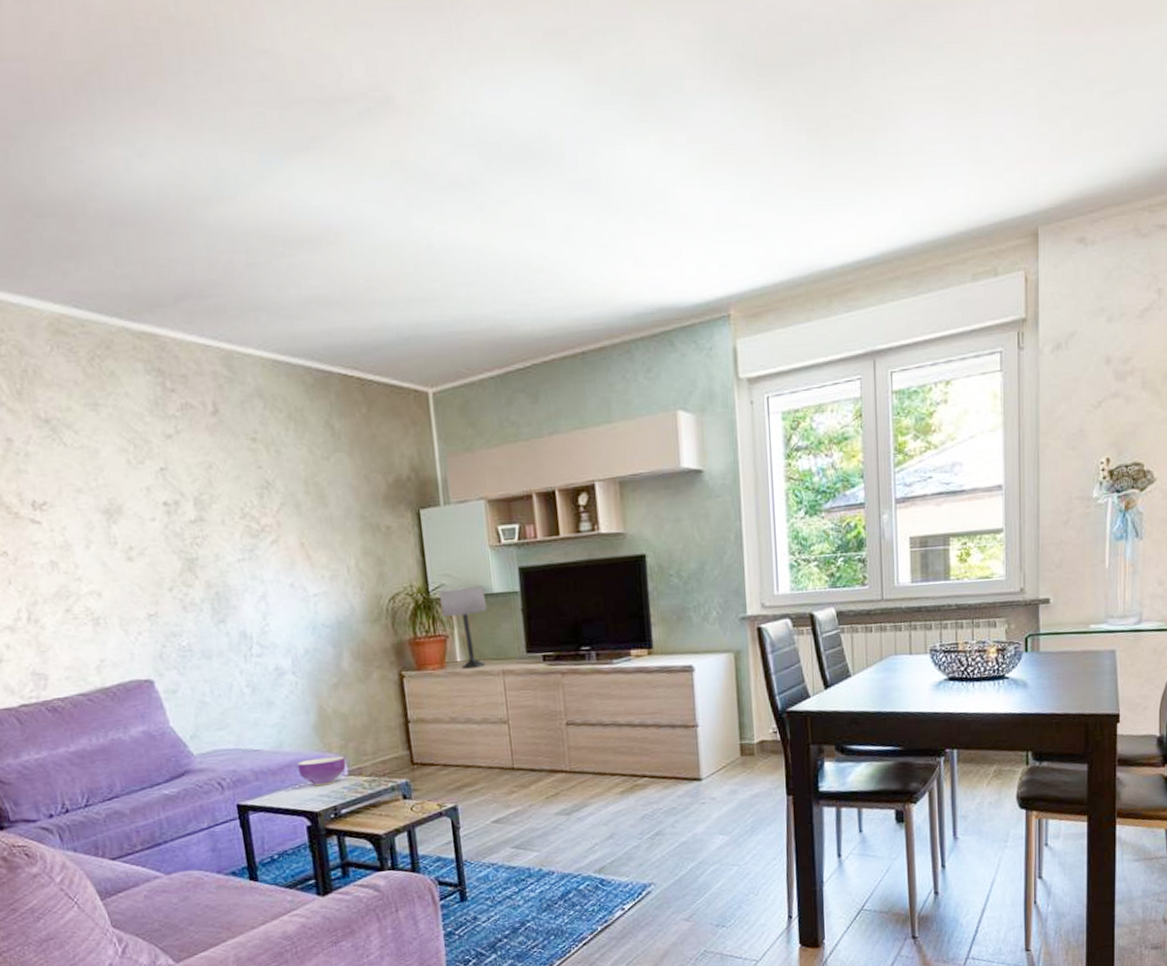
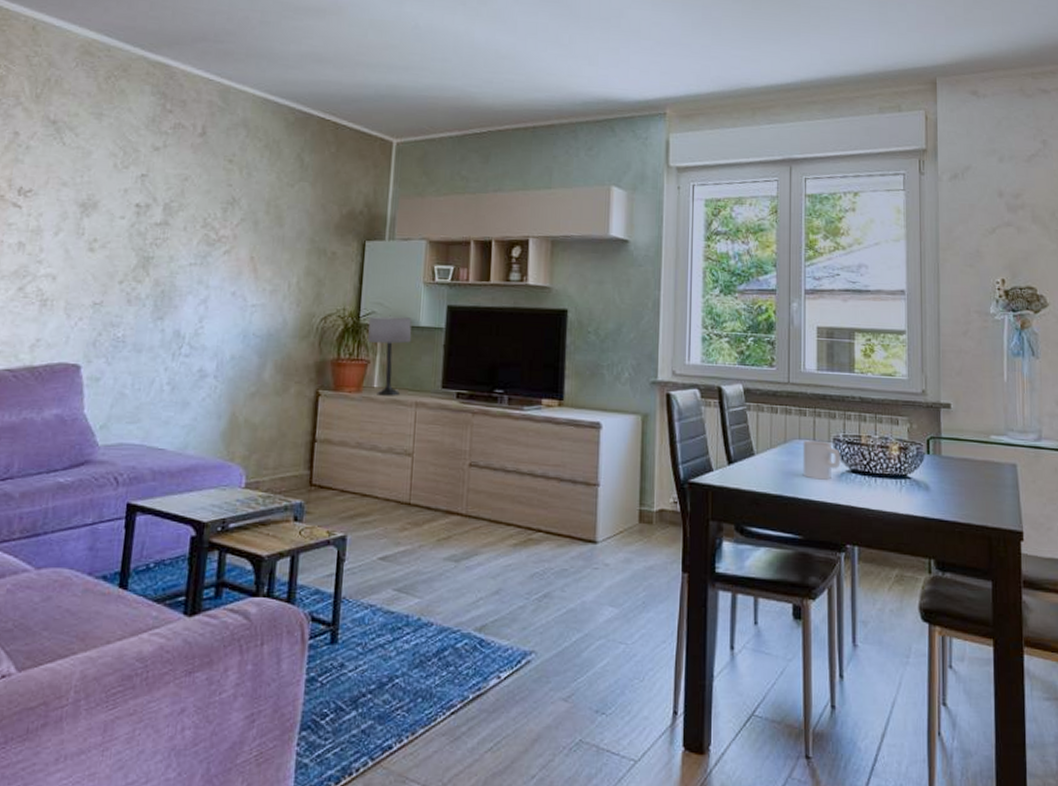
bowl: present [297,756,346,787] -> none [196,465,246,496]
cup: none [899,653,938,692] -> present [802,440,841,480]

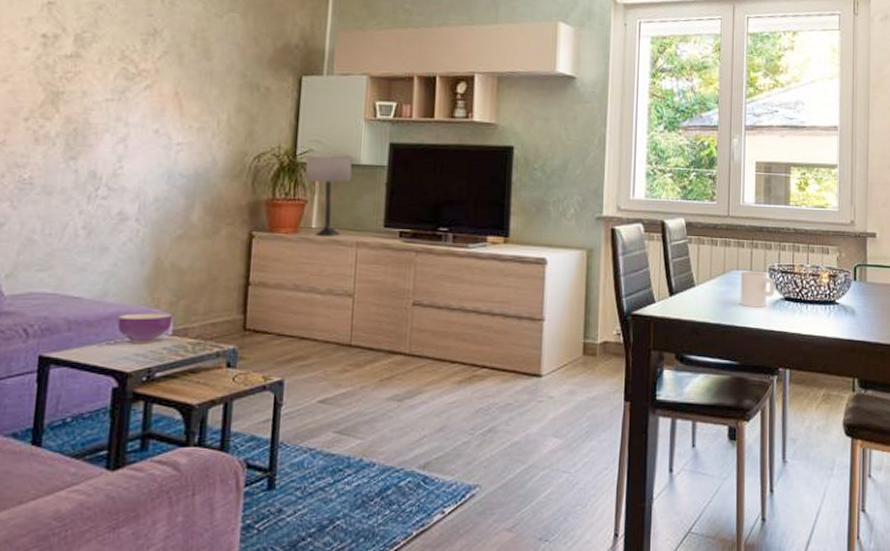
bowl: none [196,465,246,496] -> present [117,313,173,344]

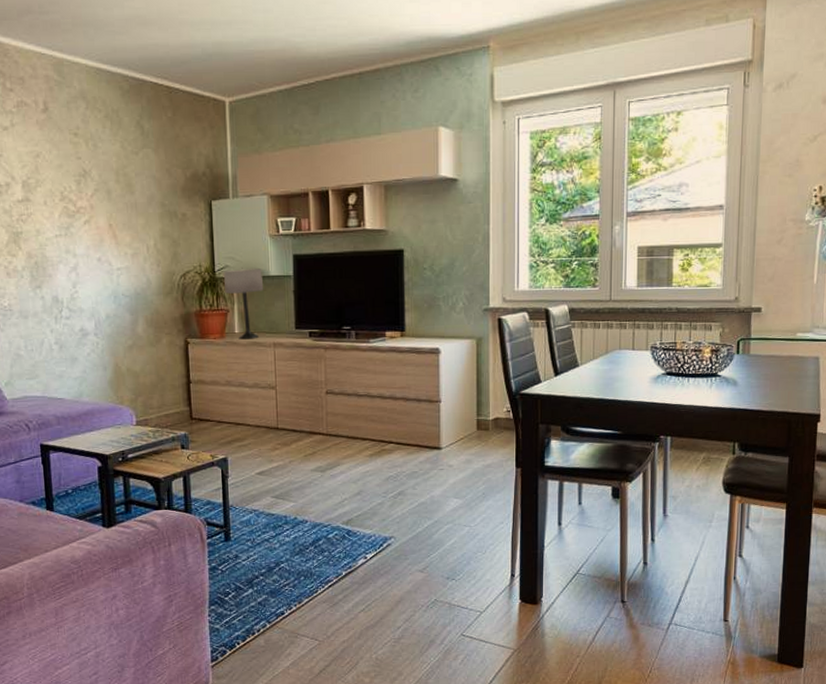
bowl: present [117,313,173,344] -> none [93,408,135,433]
cup: present [740,270,775,308] -> none [622,349,657,383]

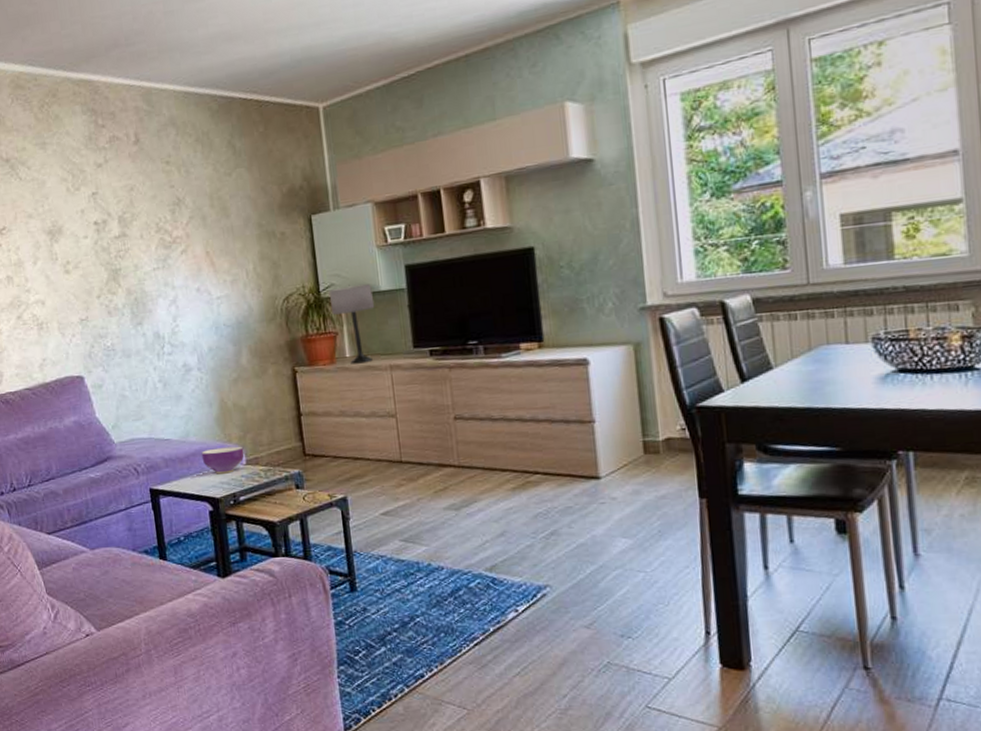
bowl: none [93,408,135,433] -> present [201,446,244,475]

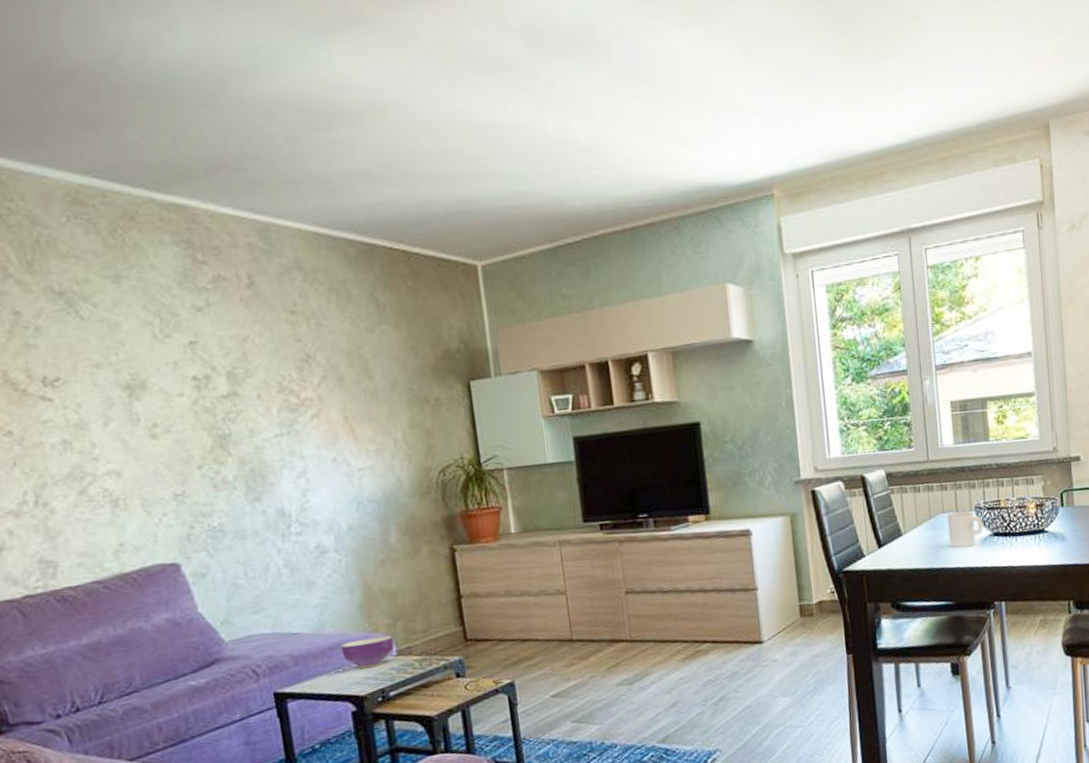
table lamp: present [329,284,375,365] -> none [492,456,542,541]
cup: none [832,342,884,386] -> present [946,511,983,548]

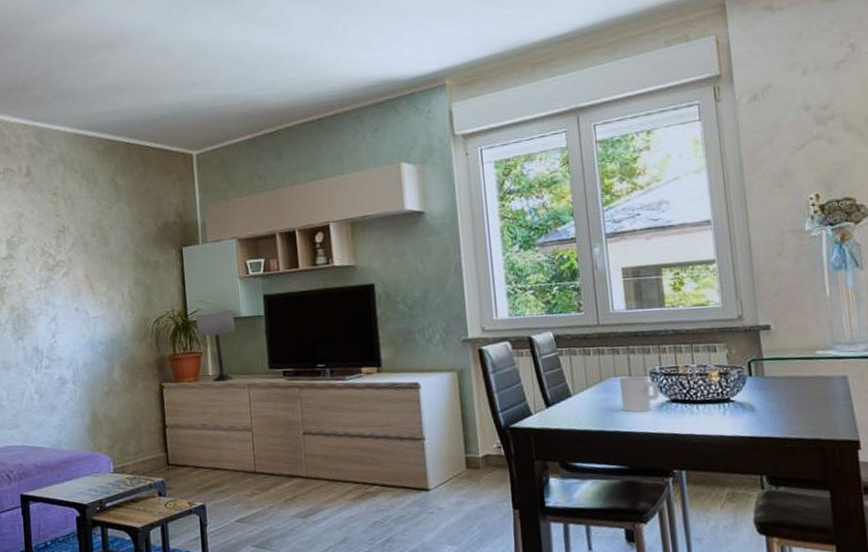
bowl: present [340,635,395,670] -> none [71,455,112,482]
table lamp: none [492,456,542,541] -> present [196,310,236,382]

